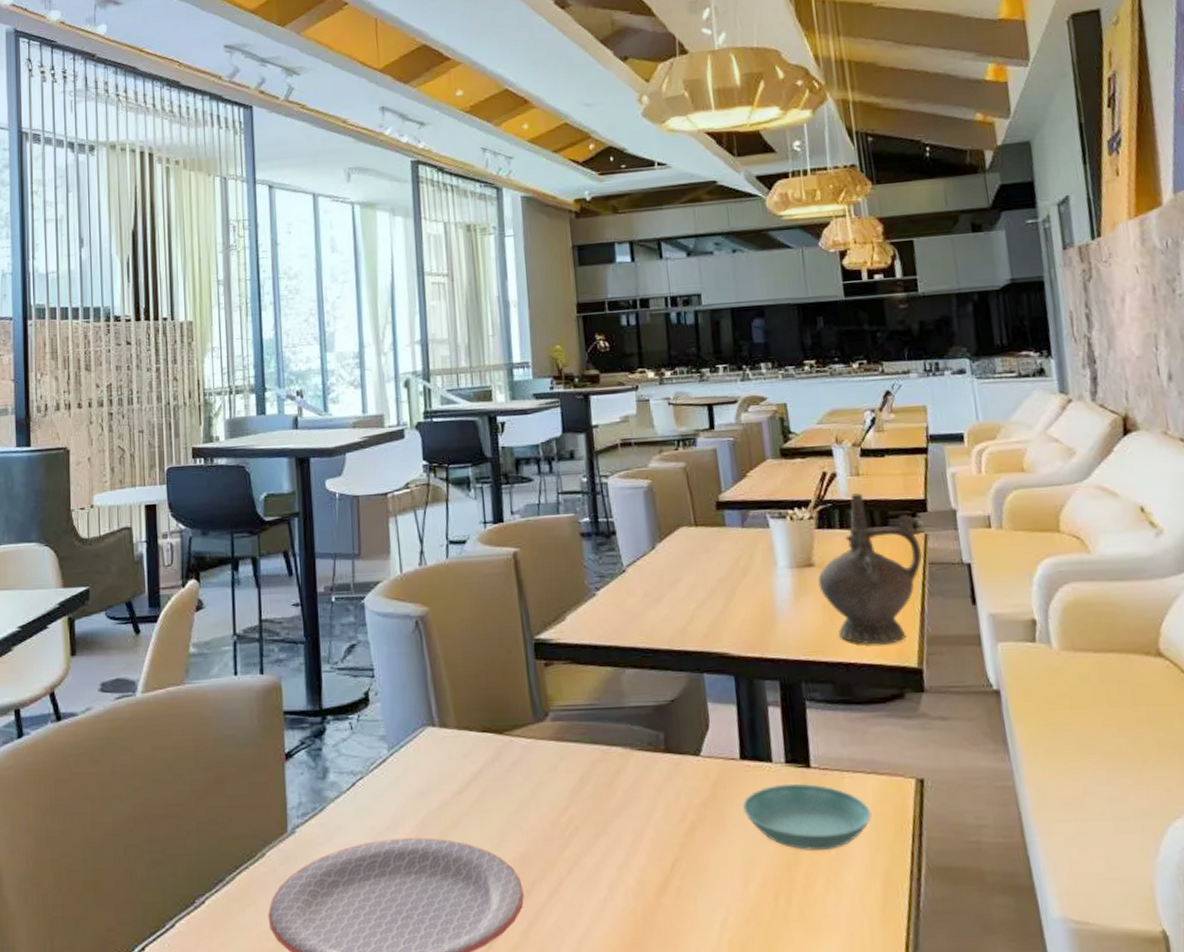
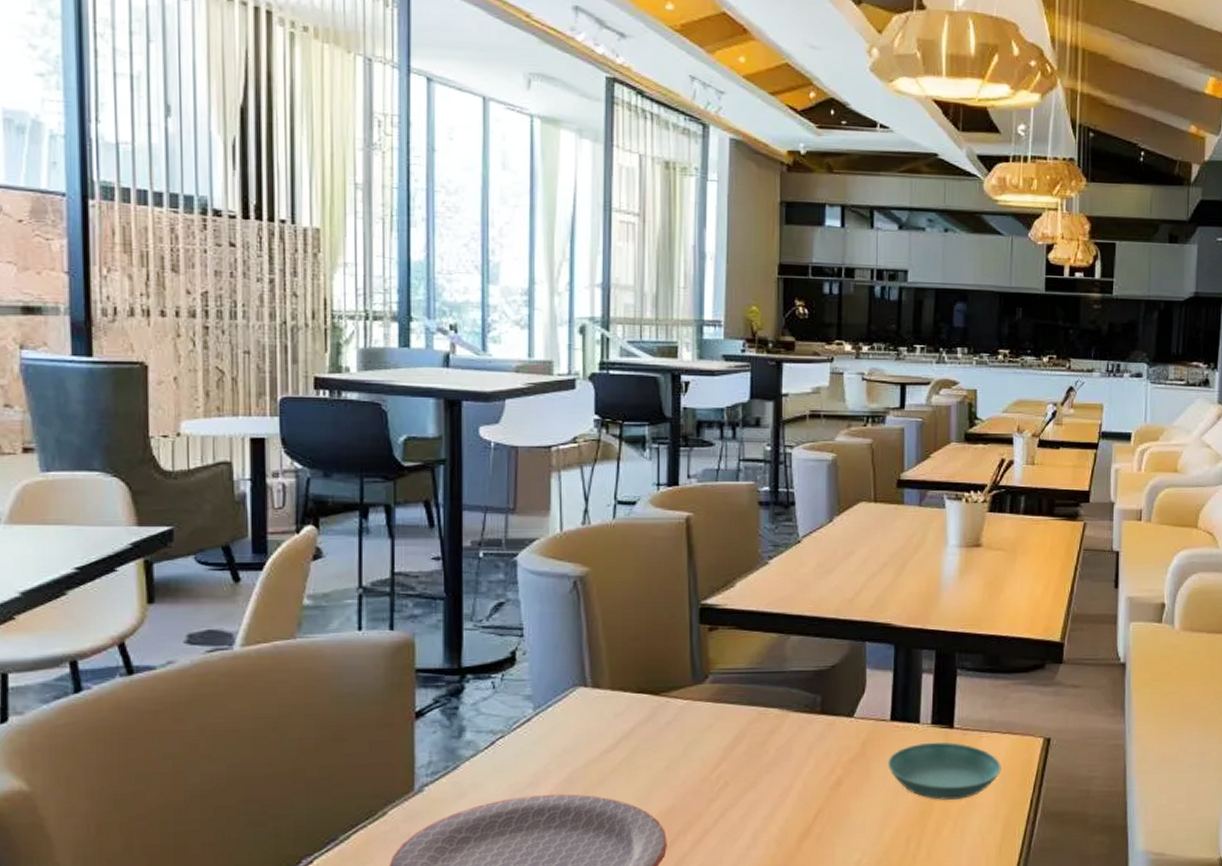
ceremonial vessel: present [817,493,922,645] -> none [983,481,1081,621]

